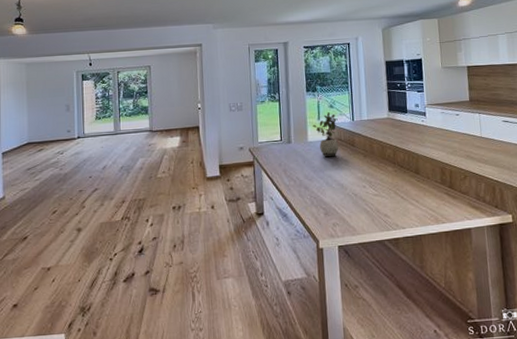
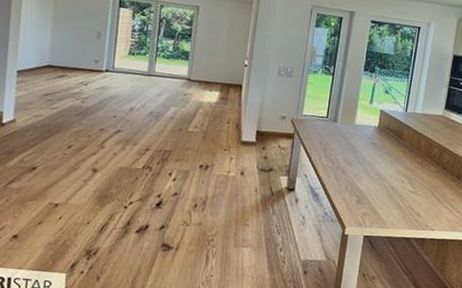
potted plant: present [312,112,339,157] -> none [363,97,391,145]

